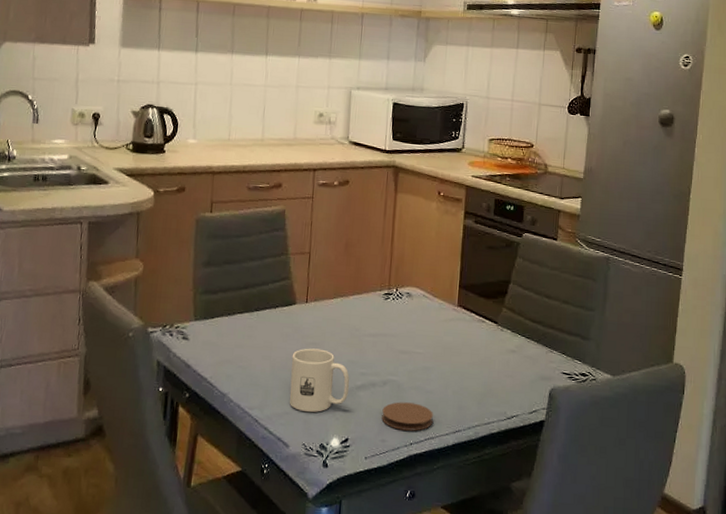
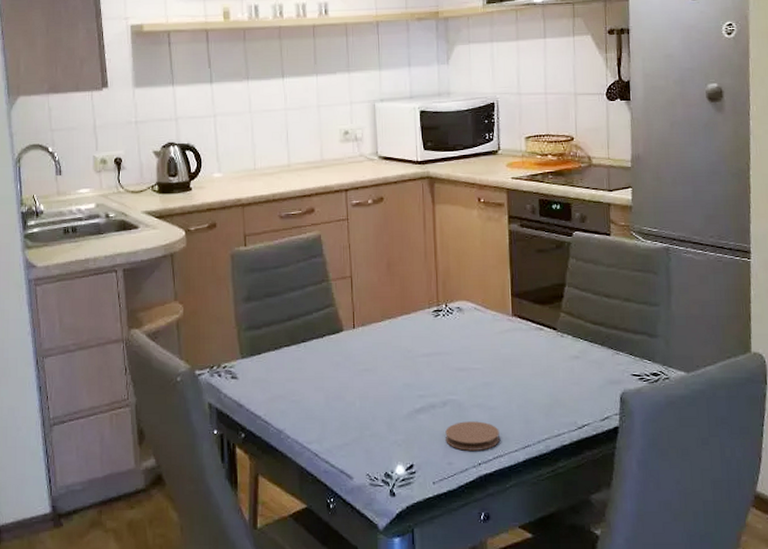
mug: present [289,348,350,413] -> none [345,375,409,442]

